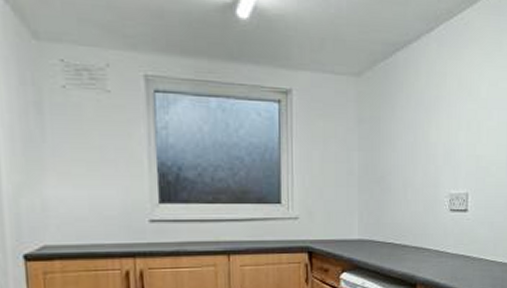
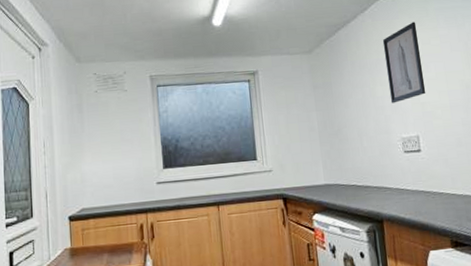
wall art: none [444,55,486,153] -> present [382,22,426,104]

